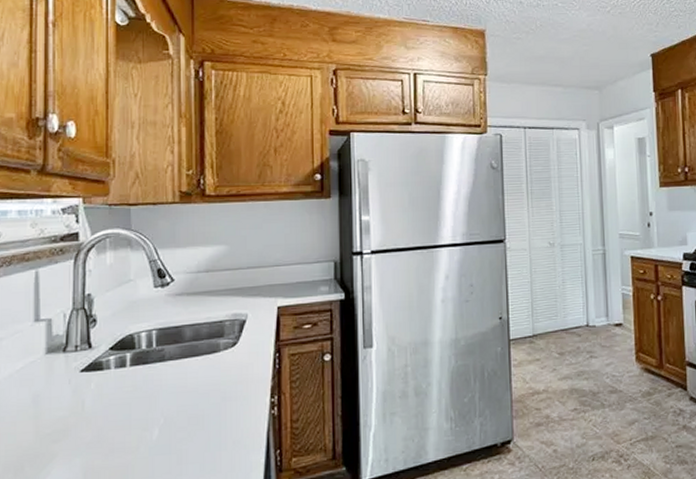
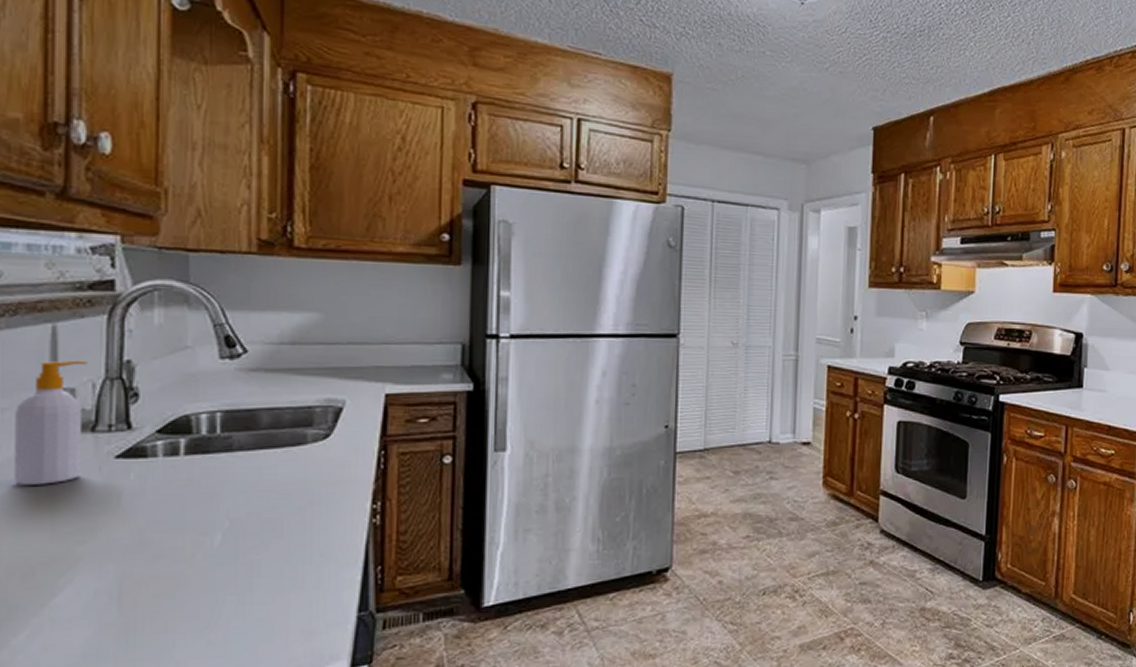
soap bottle: none [9,296,60,398] -> present [15,360,88,485]

